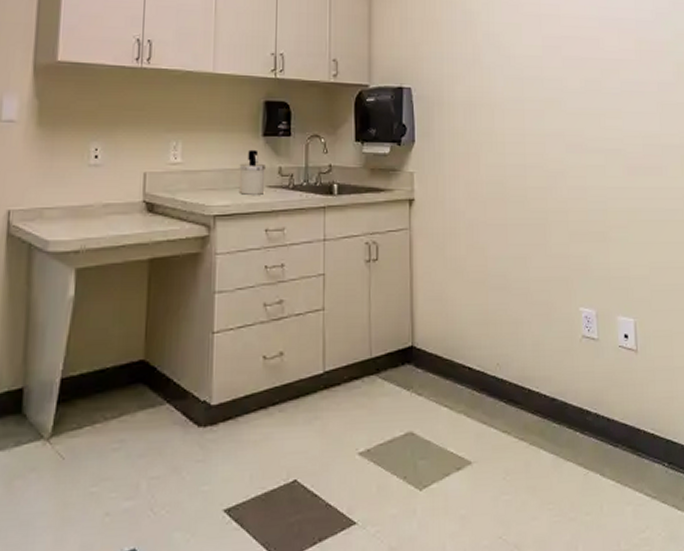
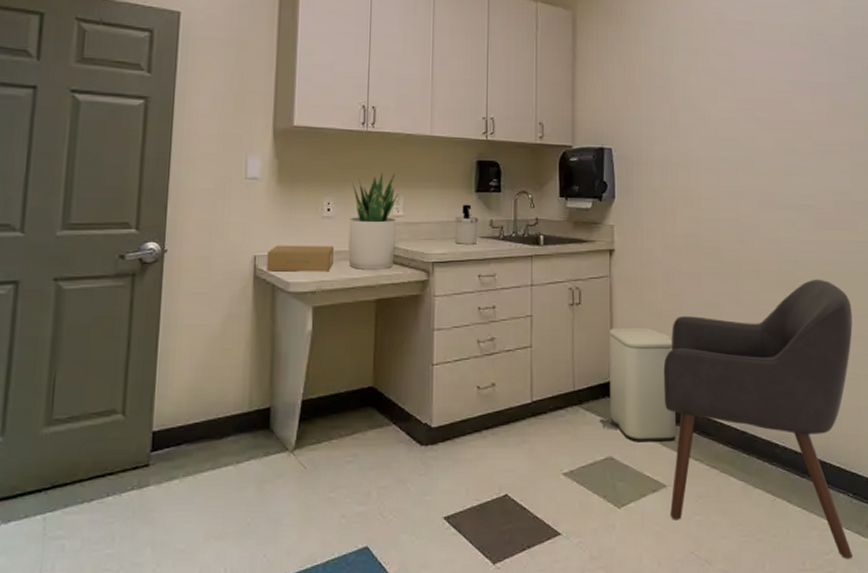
box: none [22,198,101,229] -> present [267,245,334,272]
planter: none [117,113,177,225] -> present [347,172,399,270]
pedal bin: none [399,285,481,415] -> present [600,327,676,442]
chair: none [467,228,669,537] -> present [663,279,853,560]

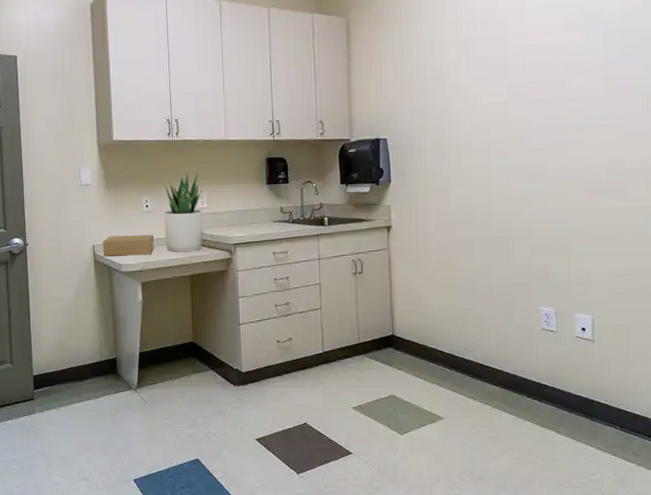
soap dispenser: present [454,204,478,244] -> none [250,195,271,228]
pedal bin: present [600,327,676,442] -> none [383,290,451,384]
chair: present [663,279,853,560] -> none [439,243,623,480]

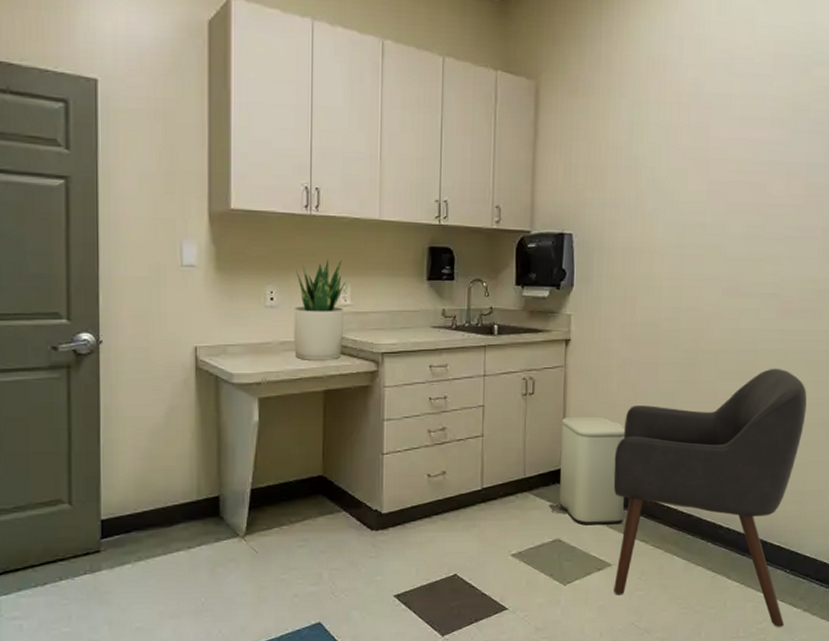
box: present [103,234,154,257] -> none [209,336,278,363]
pedal bin: none [383,290,451,384] -> present [549,416,626,526]
chair: none [439,243,623,480] -> present [613,368,807,628]

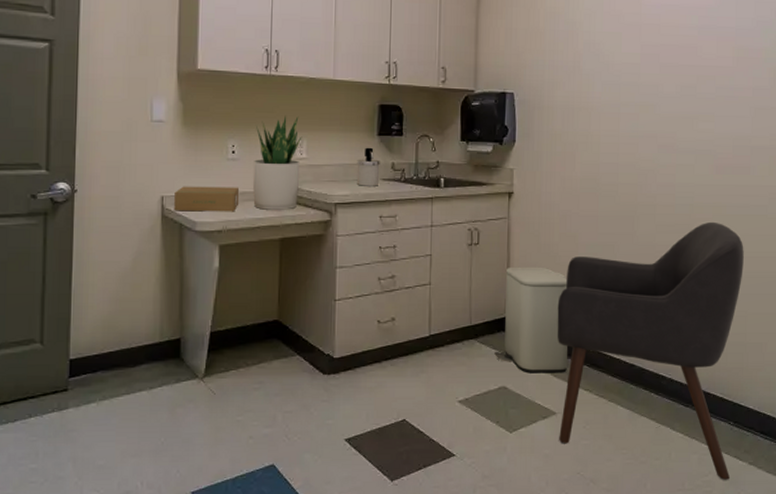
box: none [209,336,278,363] -> present [174,186,239,212]
soap dispenser: none [404,293,430,334] -> present [356,147,380,186]

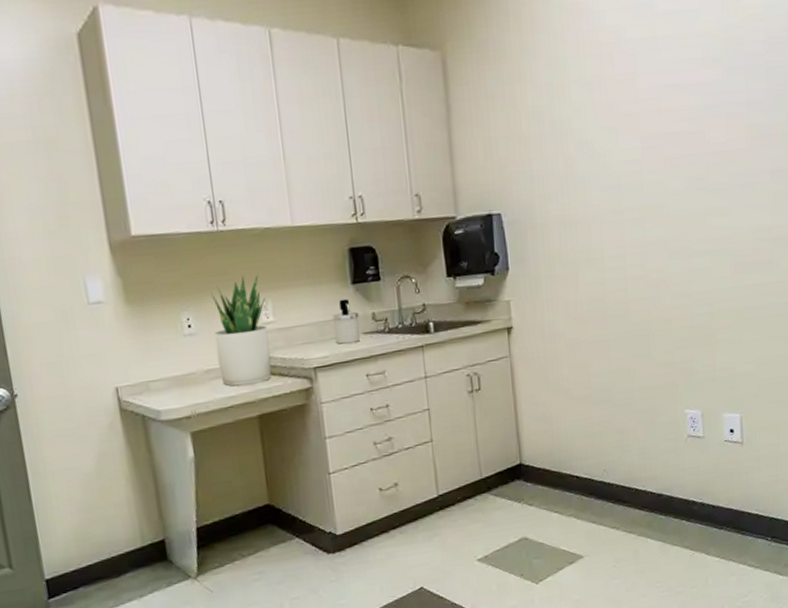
box: present [174,186,239,212] -> none [130,365,205,403]
pedal bin: present [494,266,568,373] -> none [511,404,590,520]
chair: present [557,221,744,481] -> none [573,328,772,598]

